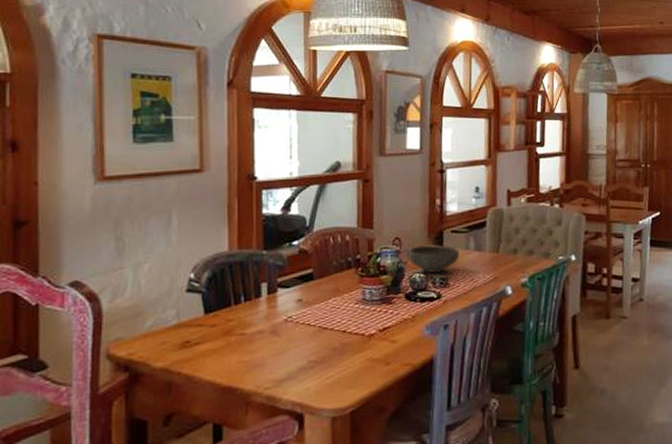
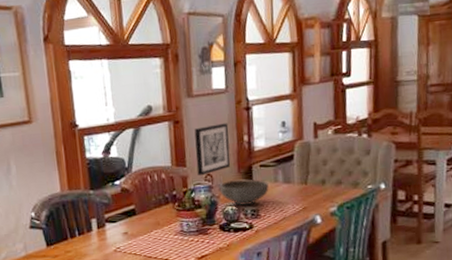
wall art: none [384,185,421,240] -> present [194,123,231,176]

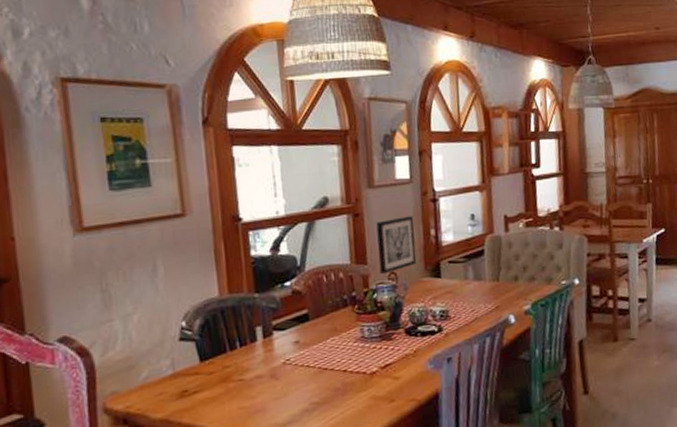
bowl: present [219,179,269,207] -> none [404,276,459,307]

